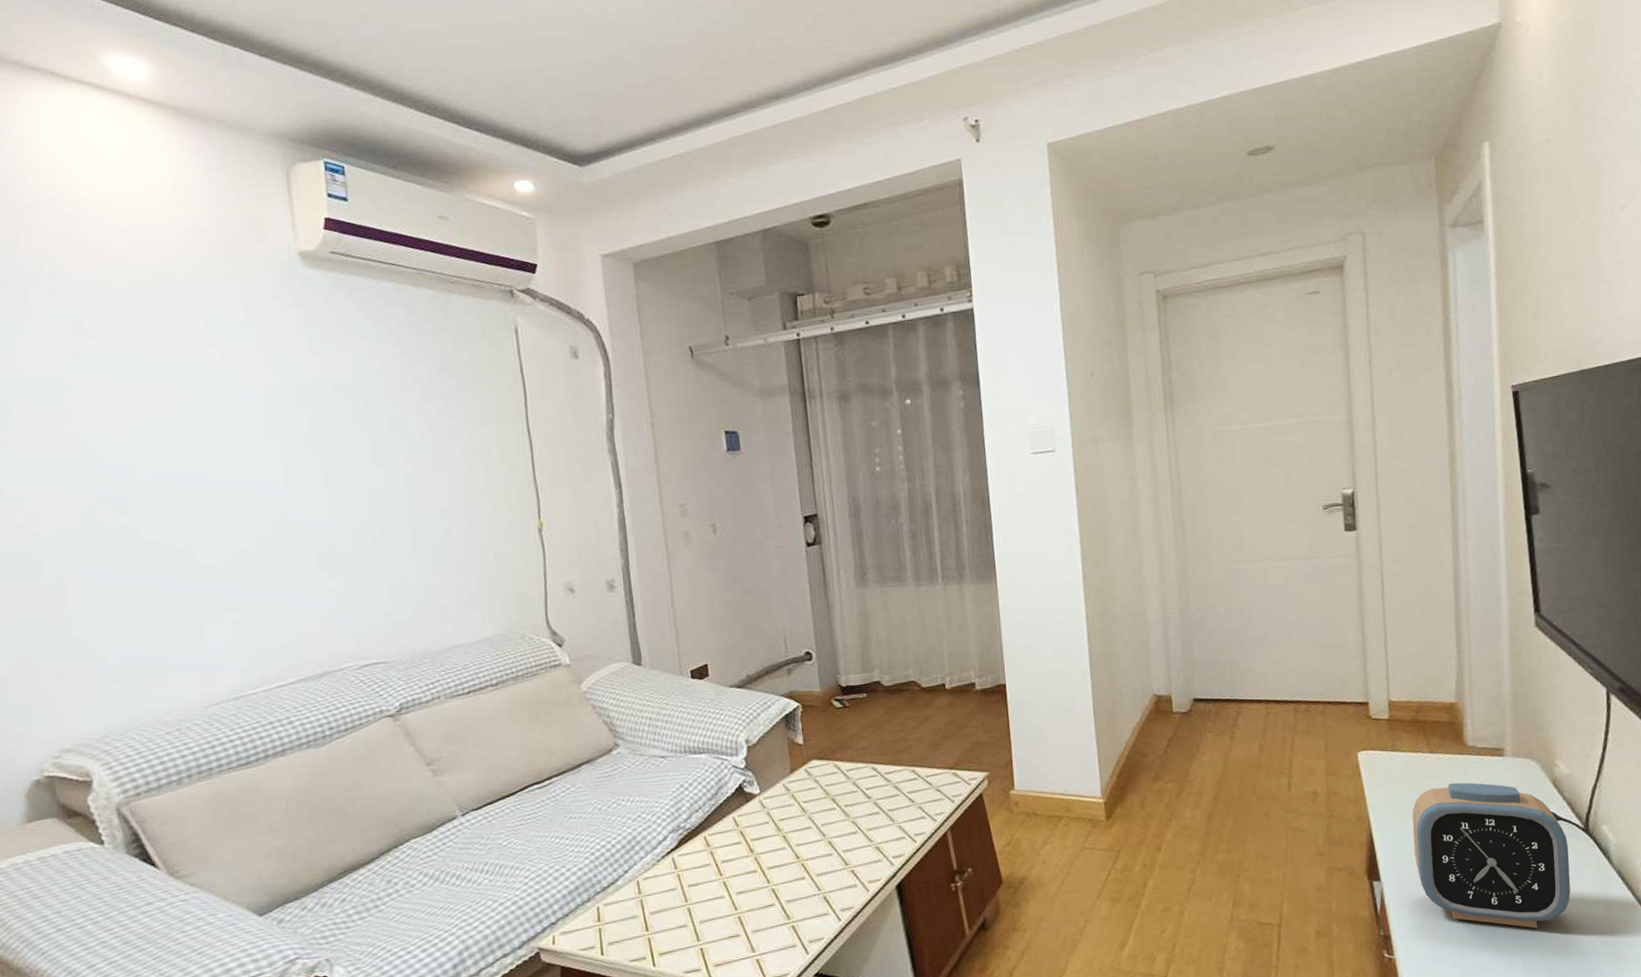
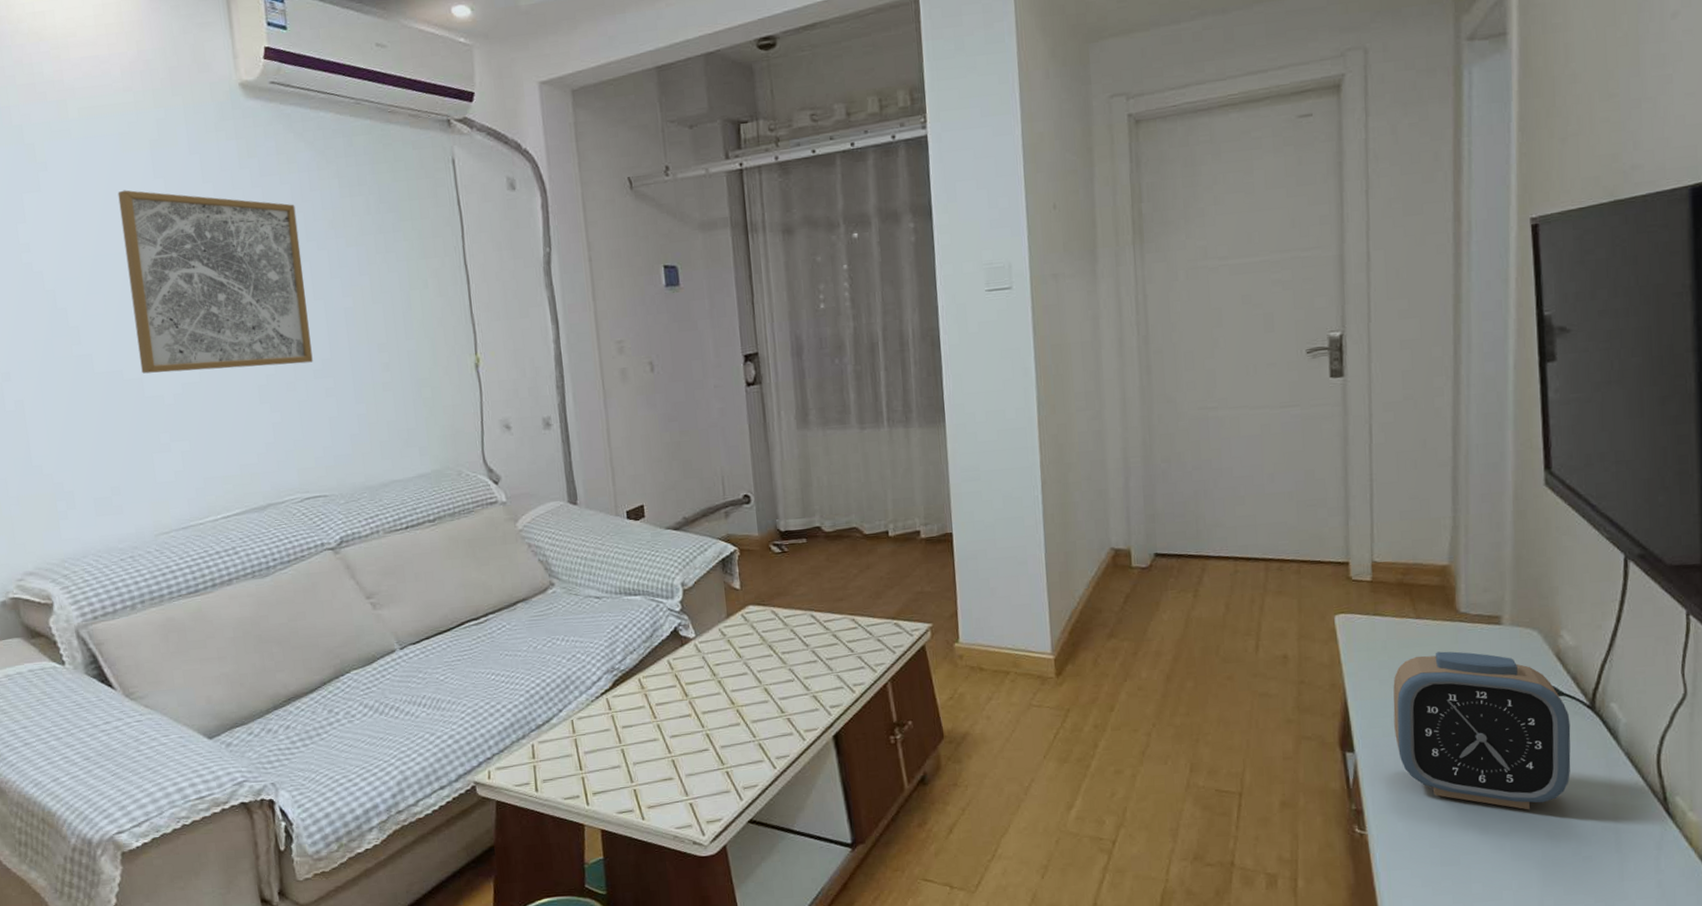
wall art: none [169,357,373,542] -> present [118,190,313,374]

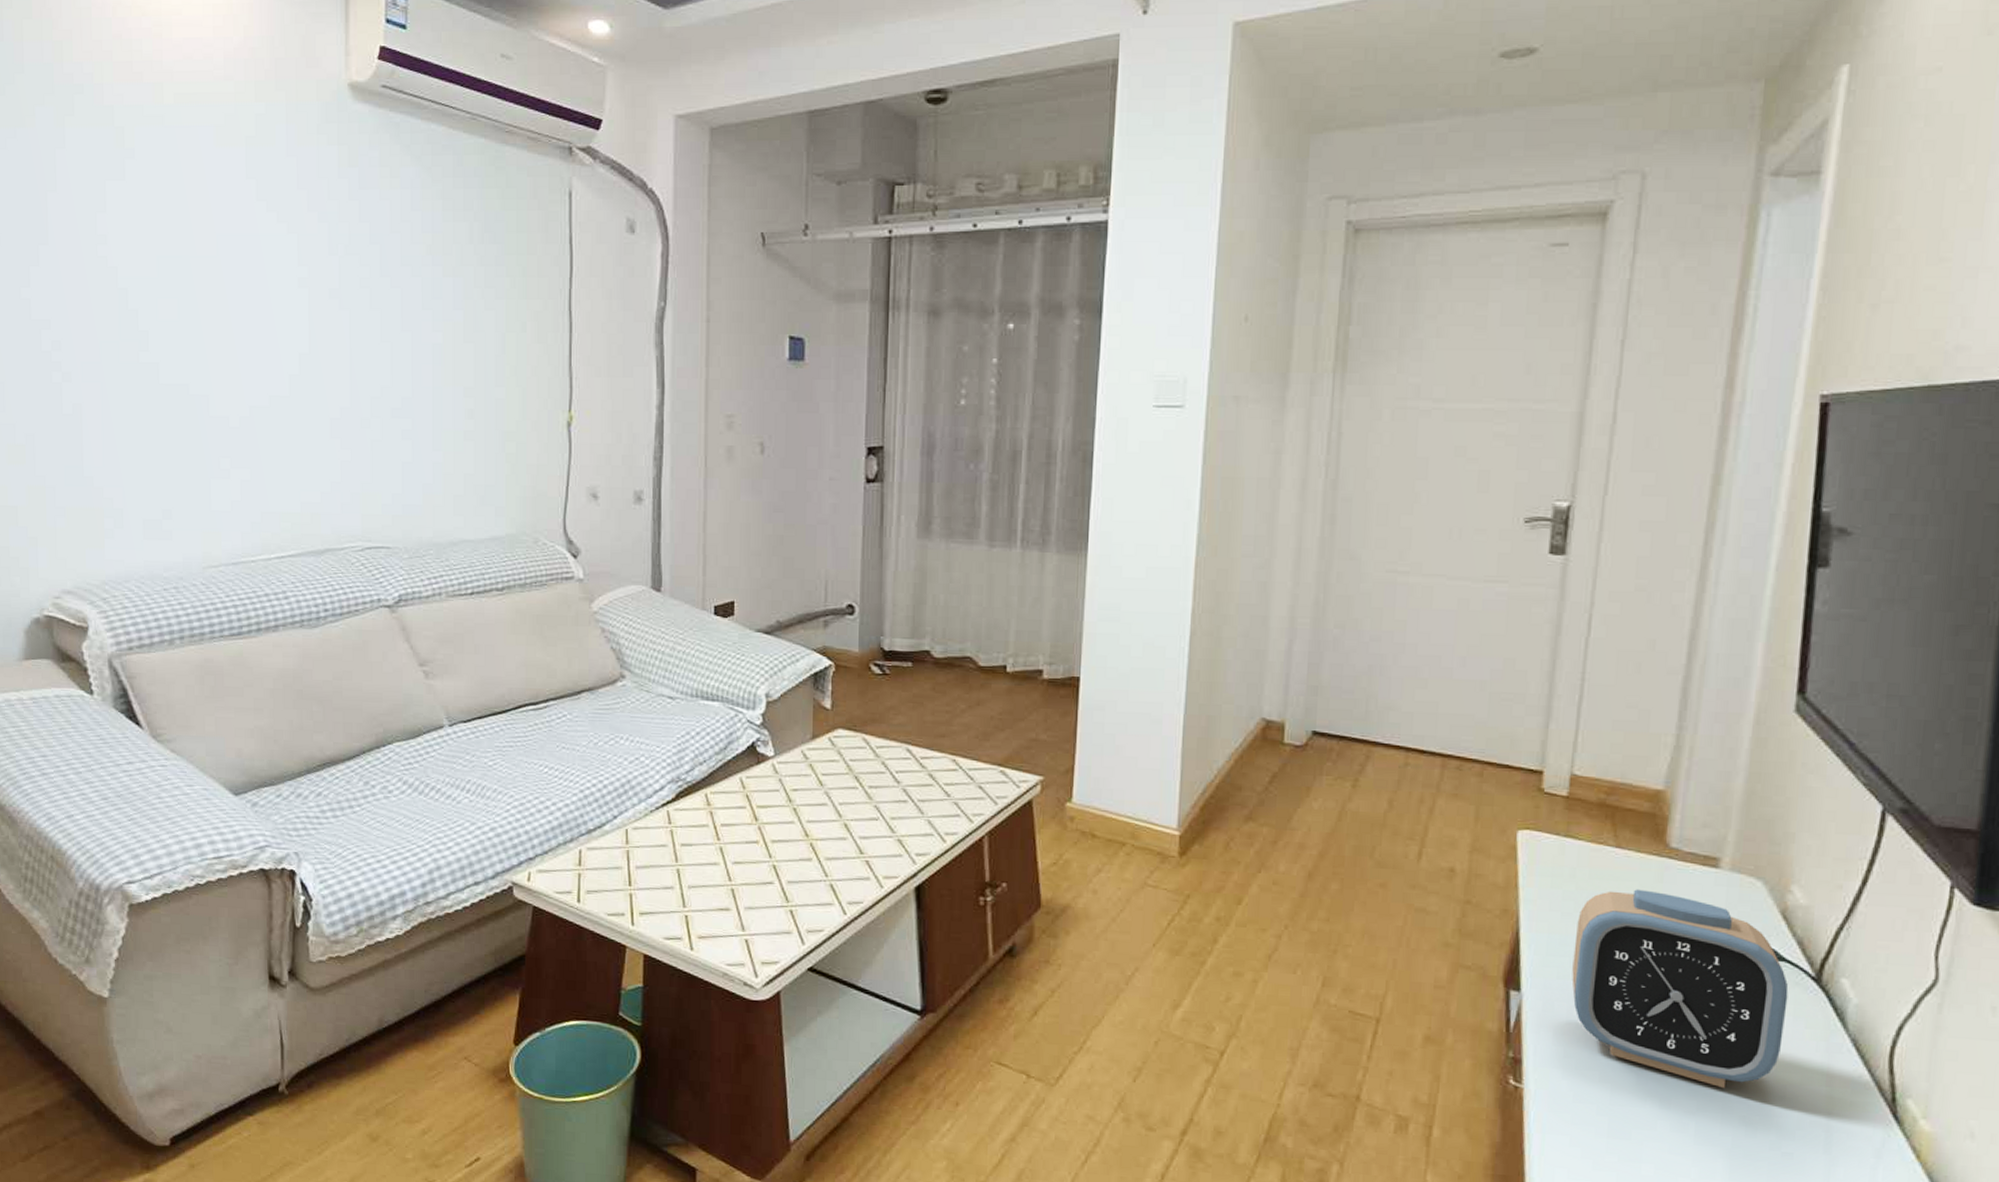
wall art: present [118,190,313,374] -> none [205,188,393,400]

